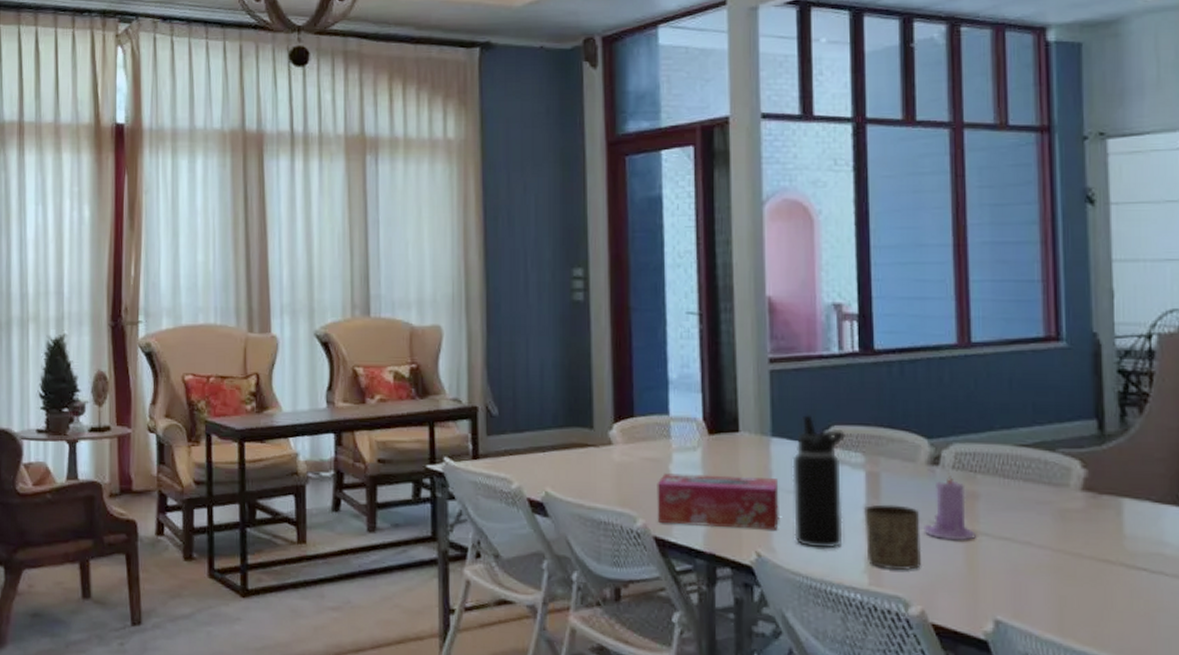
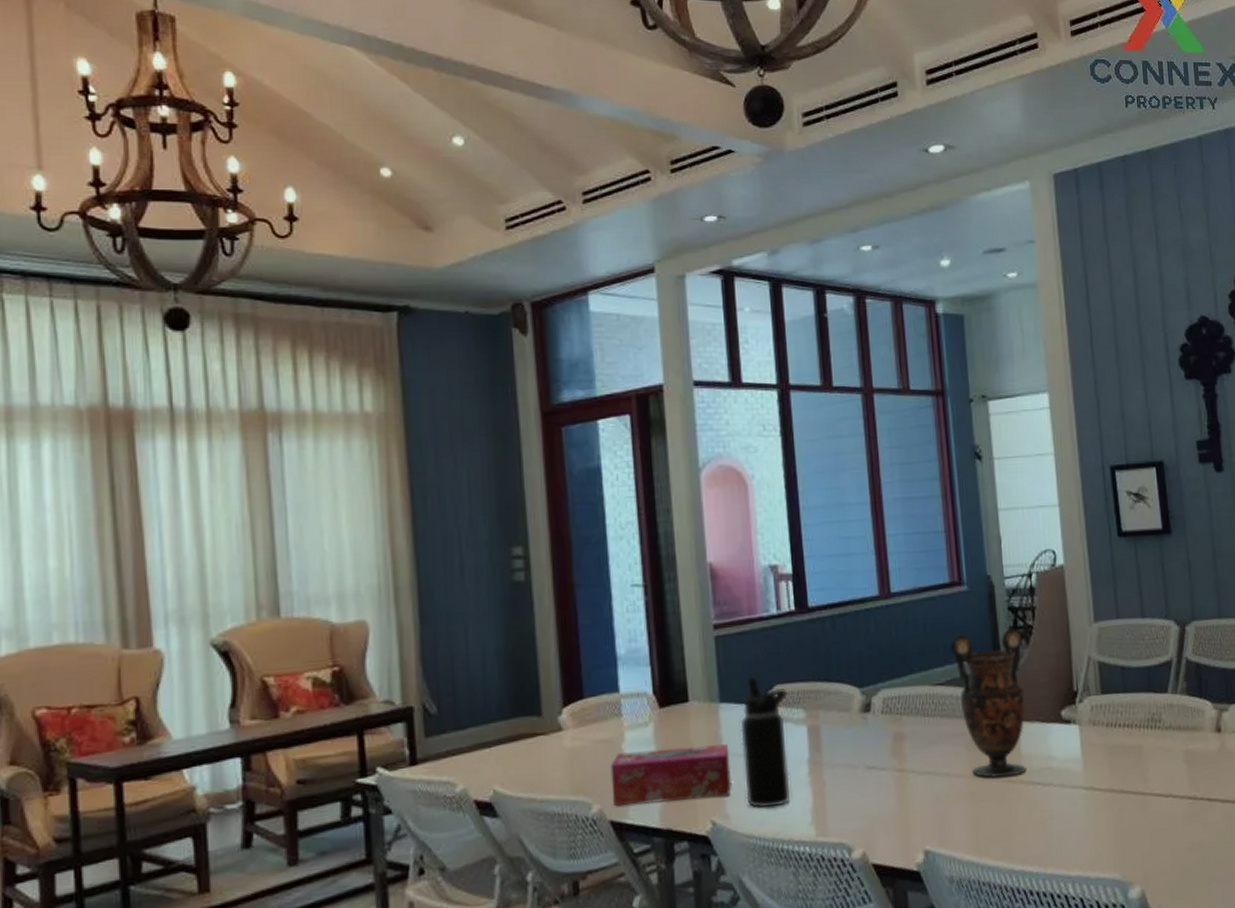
cup: present [864,504,922,570] -> none [808,754,860,818]
candle: present [922,473,976,541] -> none [859,718,905,782]
vase: none [1040,393,1134,557] -> present [950,627,1026,779]

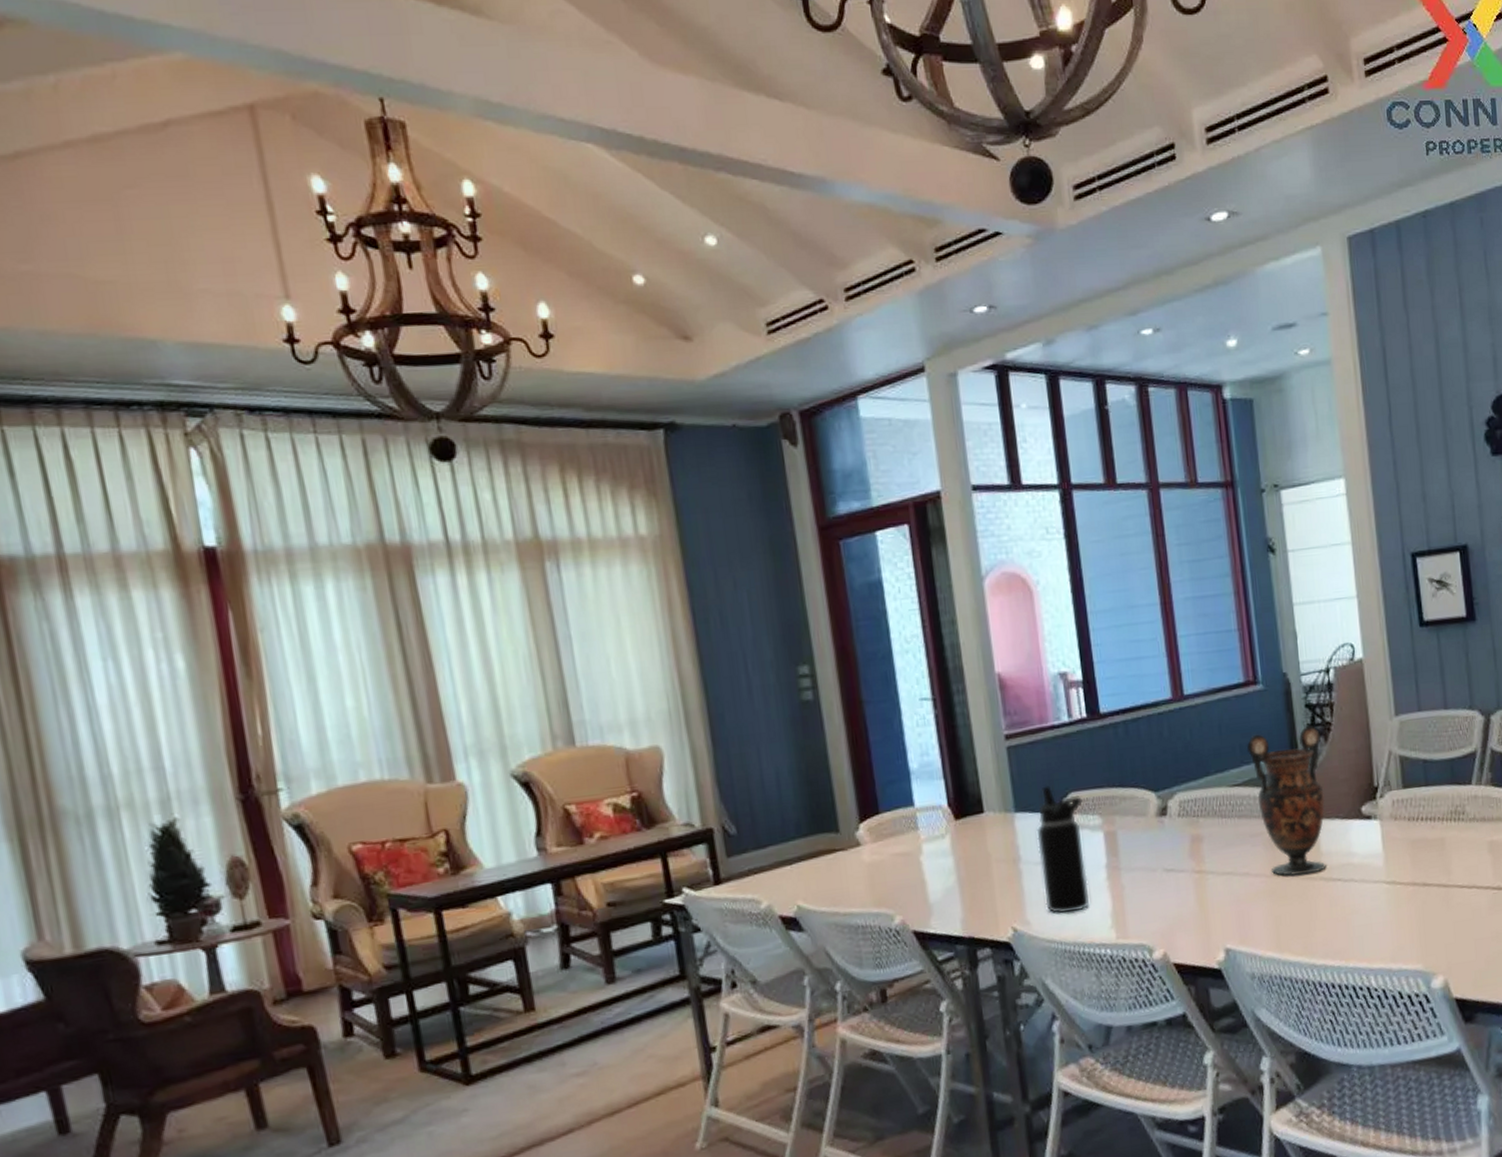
tissue box: present [610,744,731,806] -> none [910,853,1030,916]

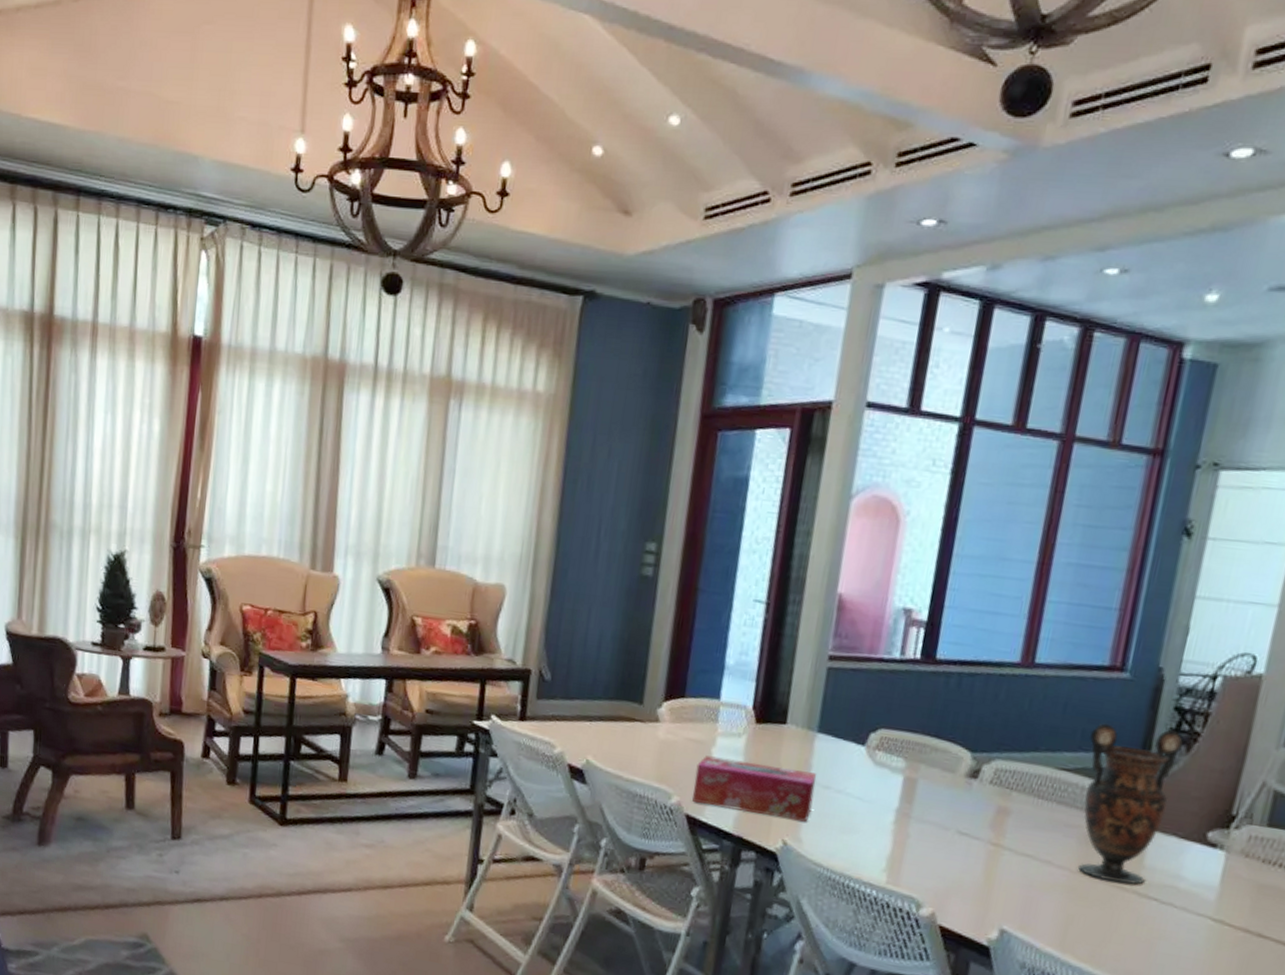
tissue box: none [910,853,1030,916] -> present [692,755,817,822]
water bottle: present [1036,785,1090,914] -> none [823,715,891,846]

